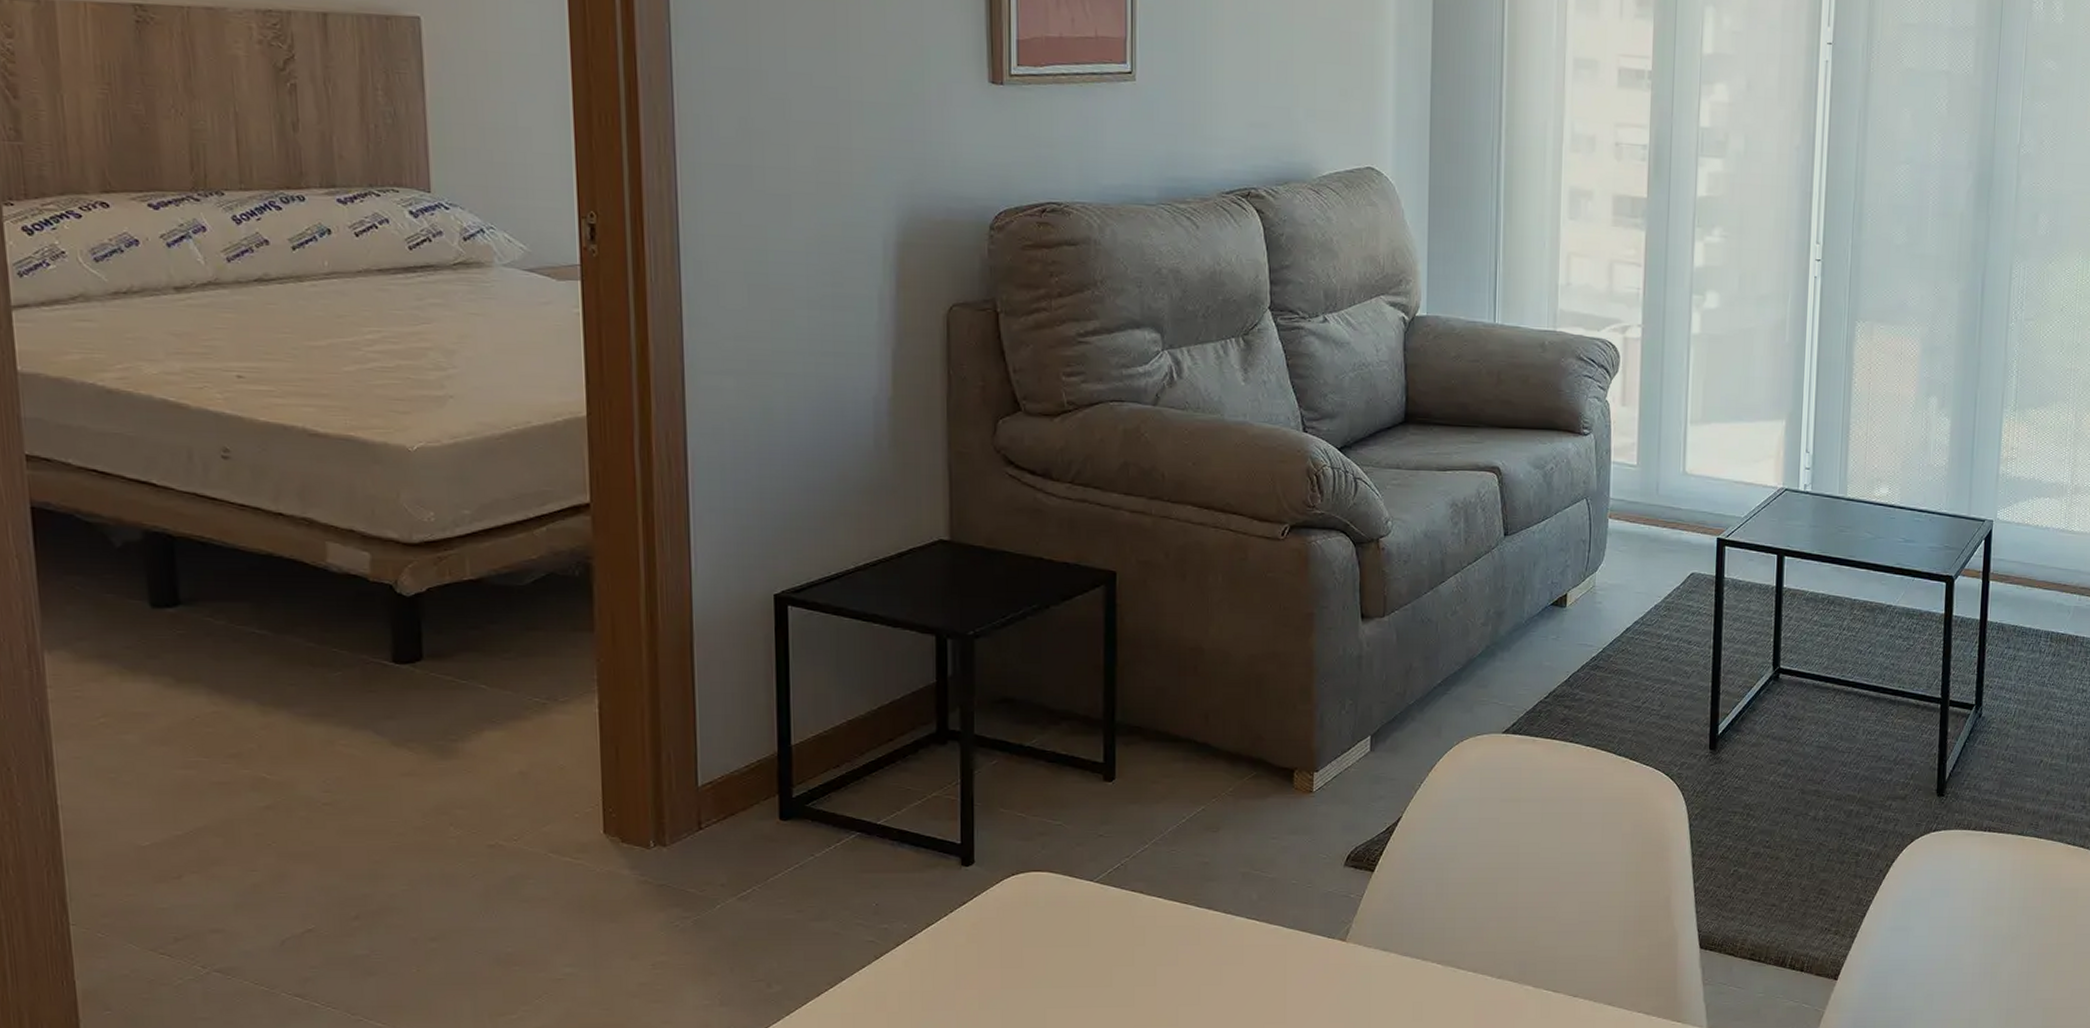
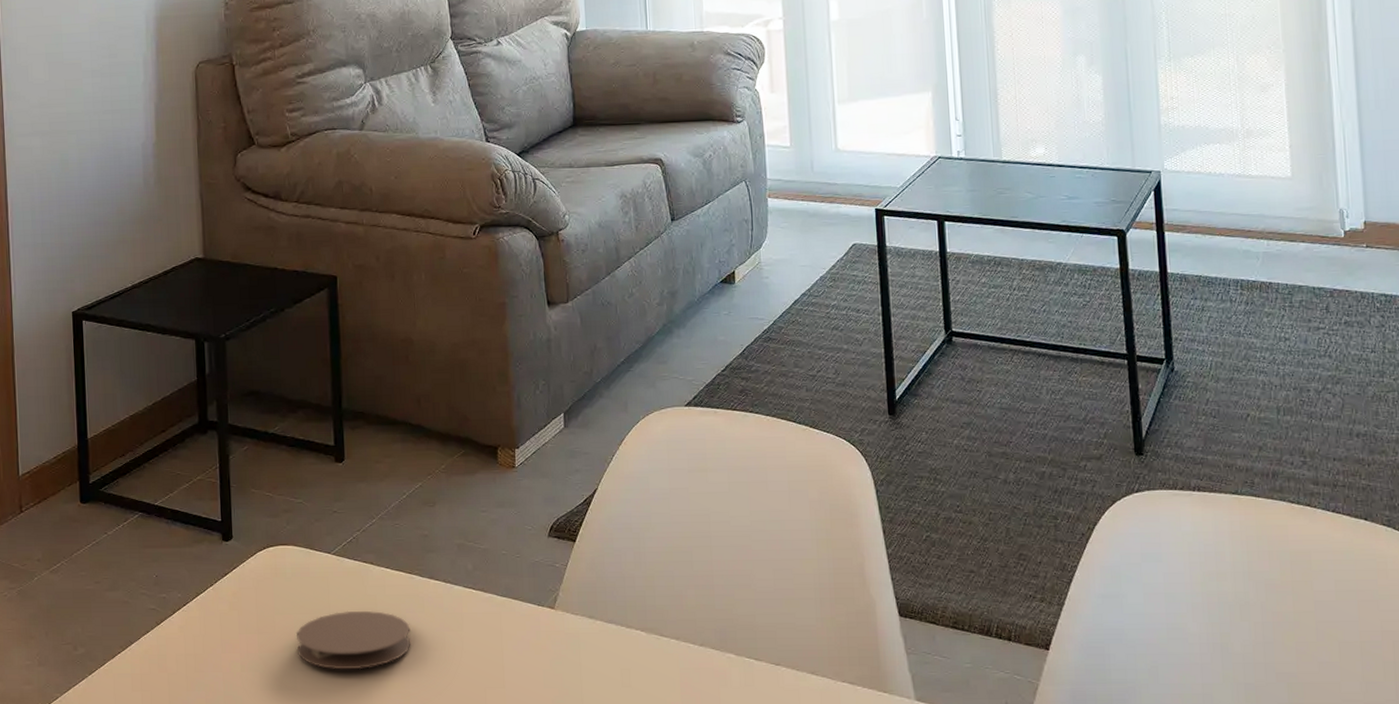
coaster: none [1047,943,1182,1007] -> present [295,610,411,670]

